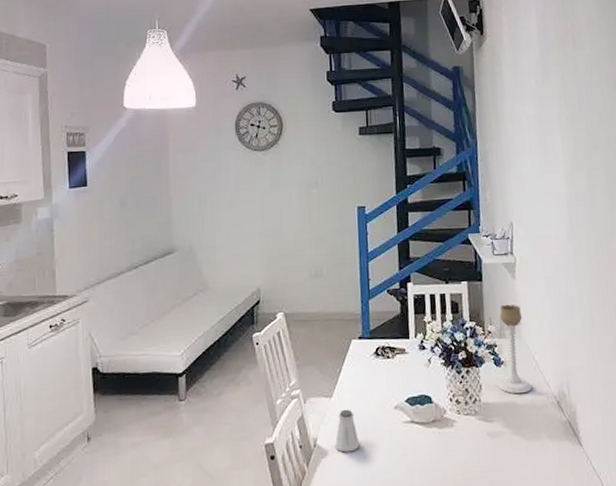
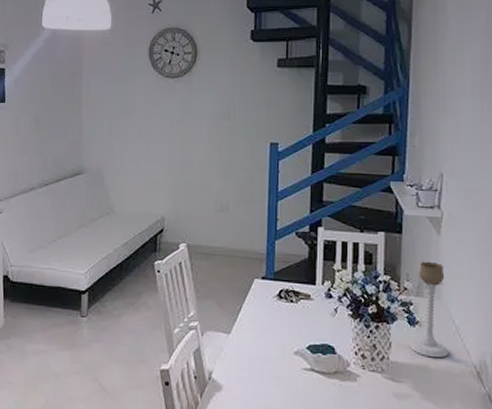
saltshaker: present [334,409,360,453] -> none [229,347,256,390]

